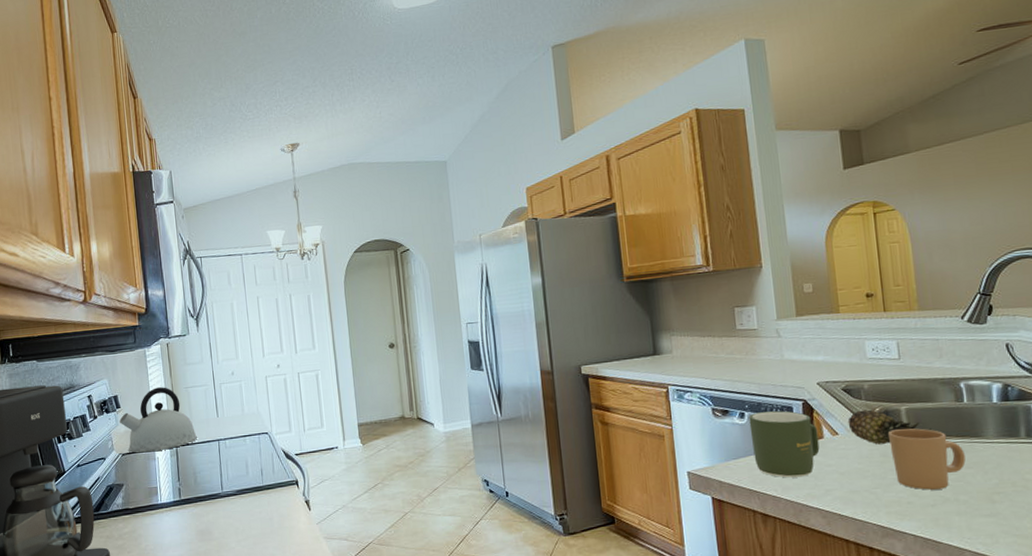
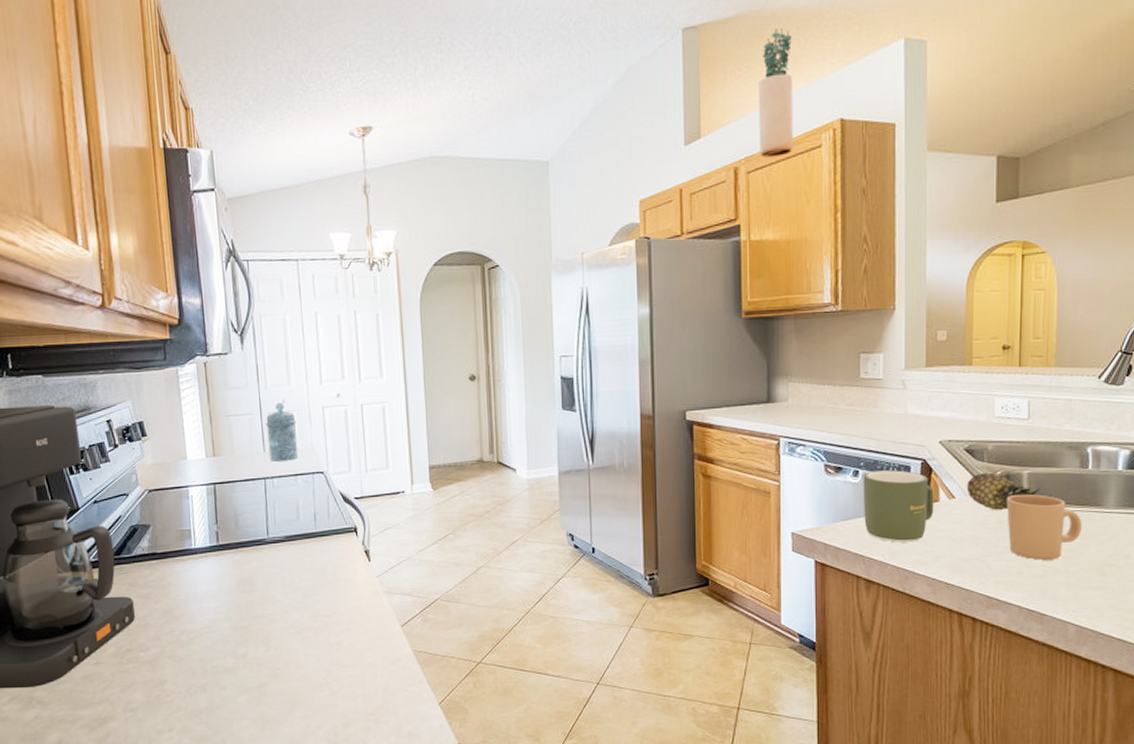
kettle: present [119,387,197,453] -> none [145,414,239,490]
canister: none [218,374,247,426] -> present [265,402,299,463]
vase: none [620,38,657,146] -> present [757,27,794,157]

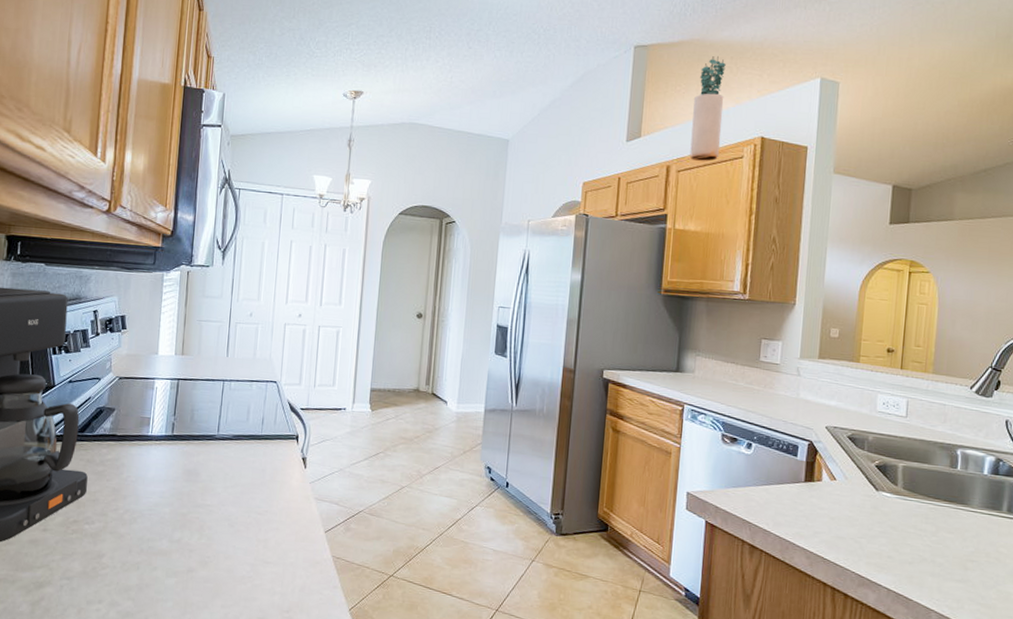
canister: present [265,402,299,463] -> none [230,314,260,368]
mug: present [863,470,934,543] -> none [753,445,818,516]
fruit: present [966,472,1052,510] -> none [847,460,923,497]
mug: present [1006,494,1082,560] -> none [881,484,949,549]

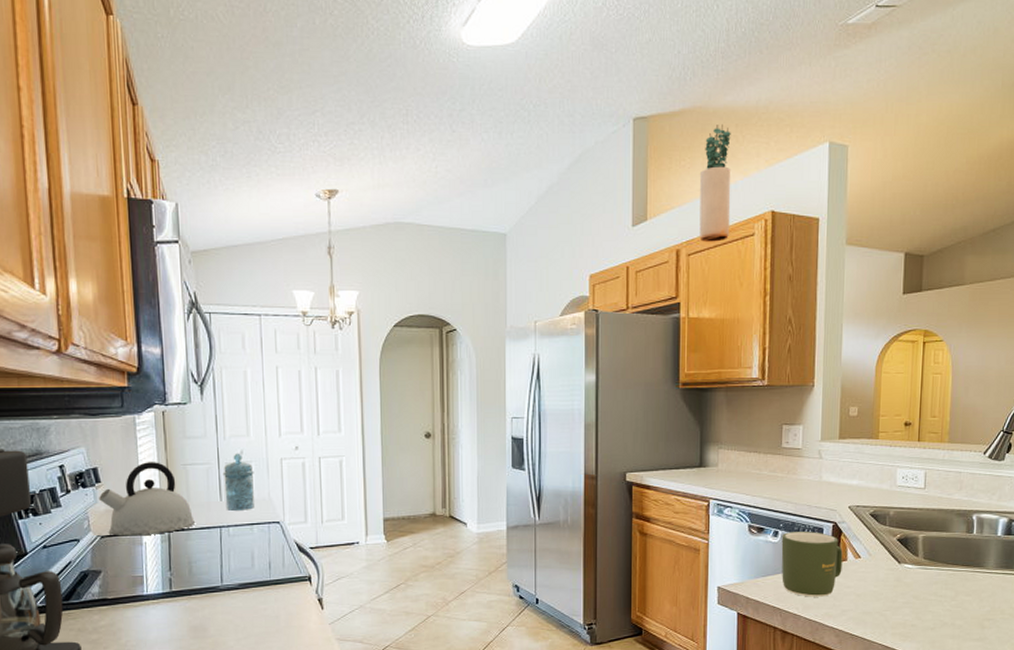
kettle: none [123,315,202,381] -> present [99,462,195,536]
canister: none [230,314,260,368] -> present [222,453,256,512]
mug: none [753,445,818,516] -> present [781,532,843,597]

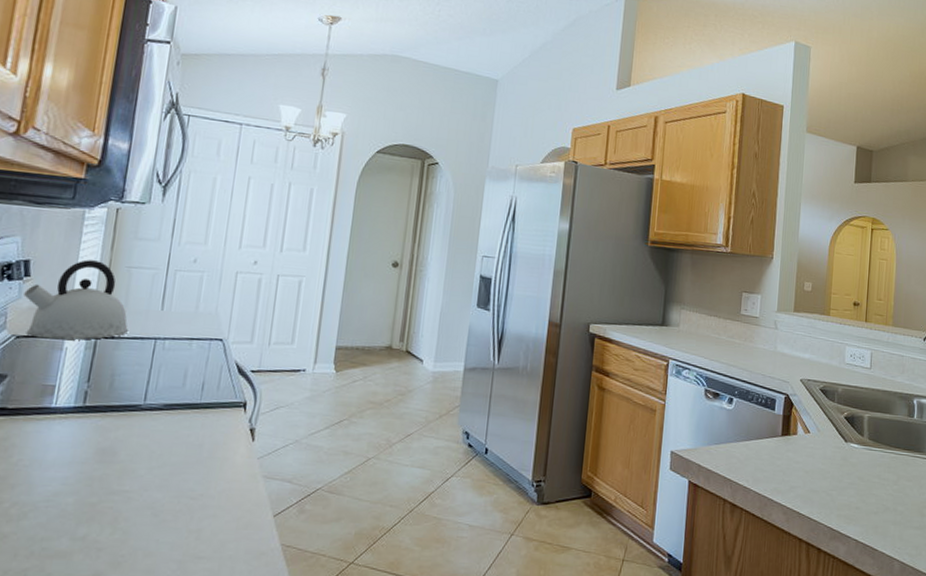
canister: present [222,453,256,512] -> none [165,261,205,324]
vase: present [699,123,731,242] -> none [677,12,711,114]
mug: present [781,532,843,597] -> none [734,400,793,471]

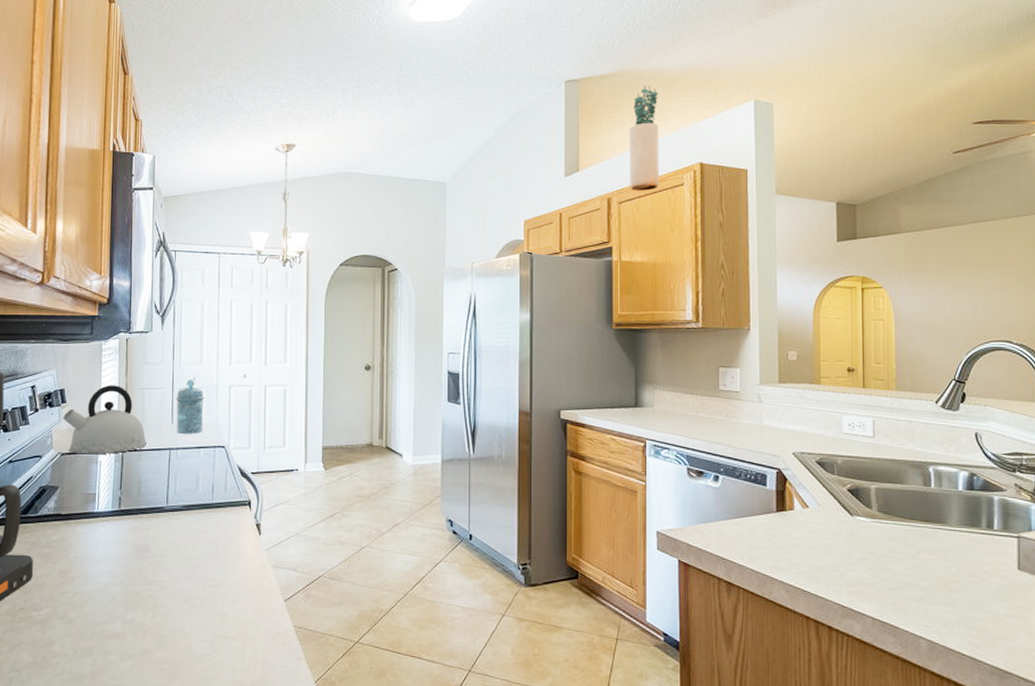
canister: none [165,261,205,324] -> present [175,379,204,435]
vase: none [677,12,711,114] -> present [628,85,660,191]

